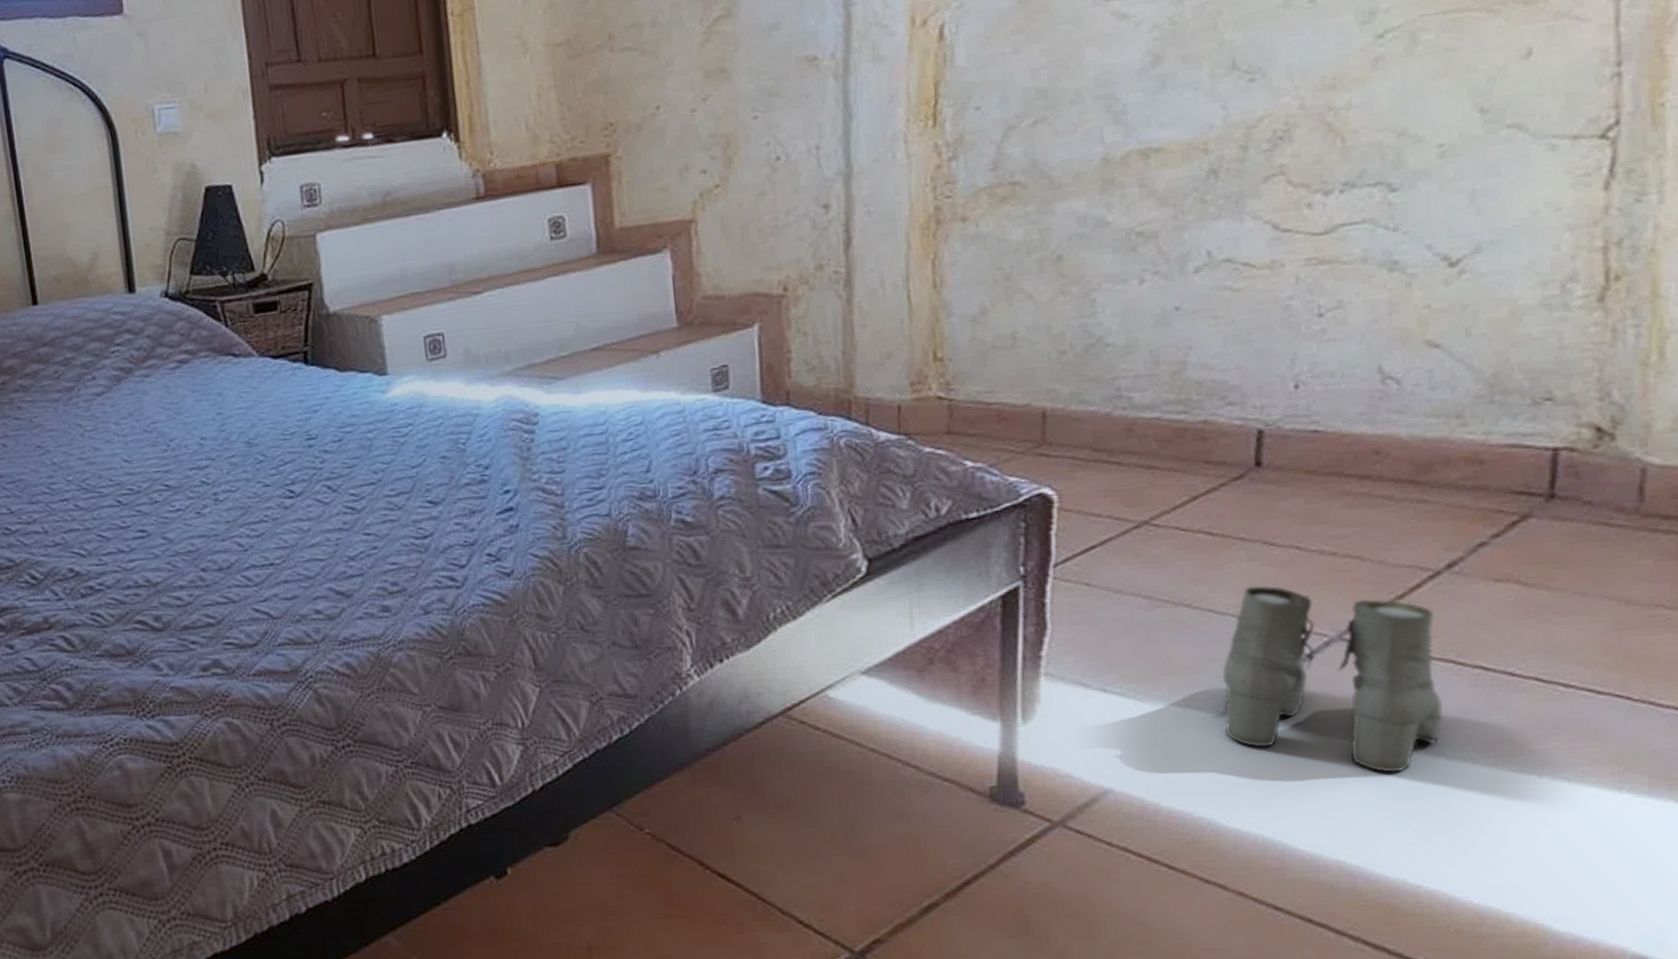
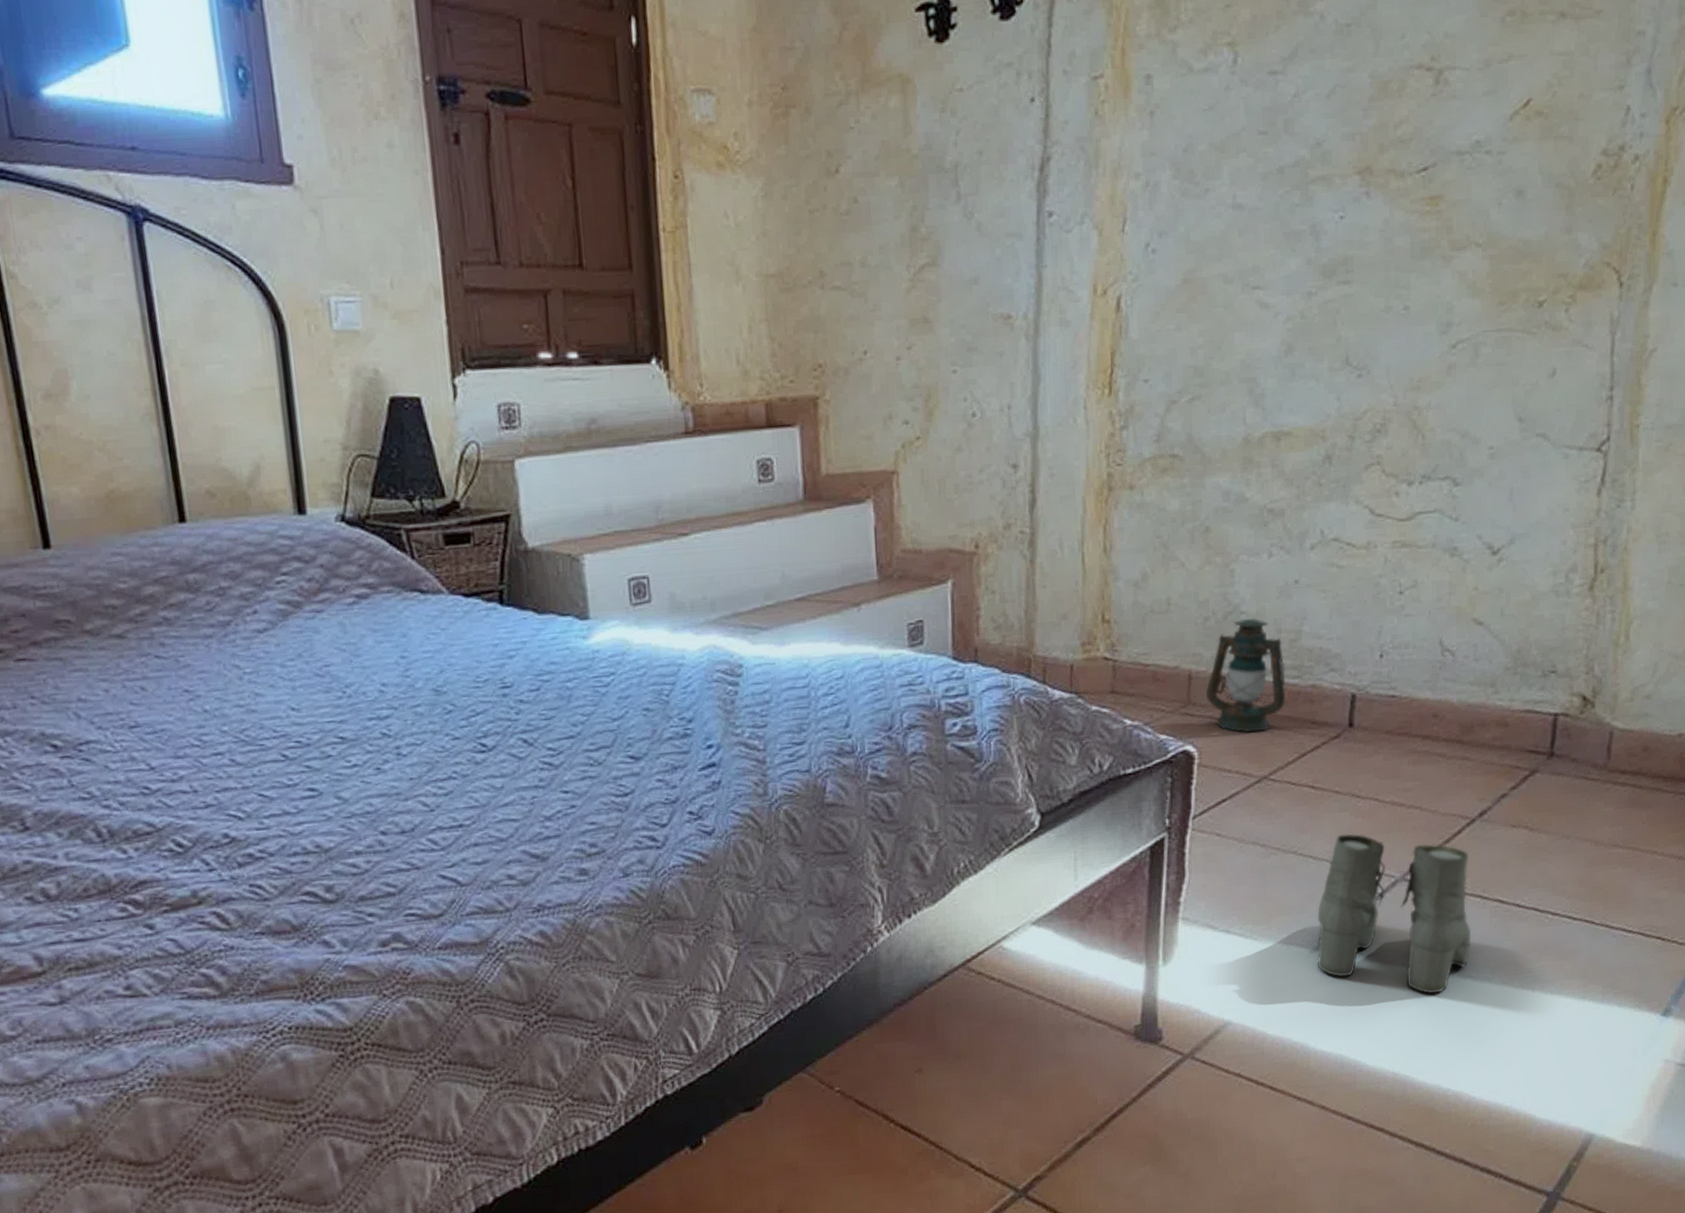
lantern: none [1064,349,1169,475] -> present [1205,617,1286,733]

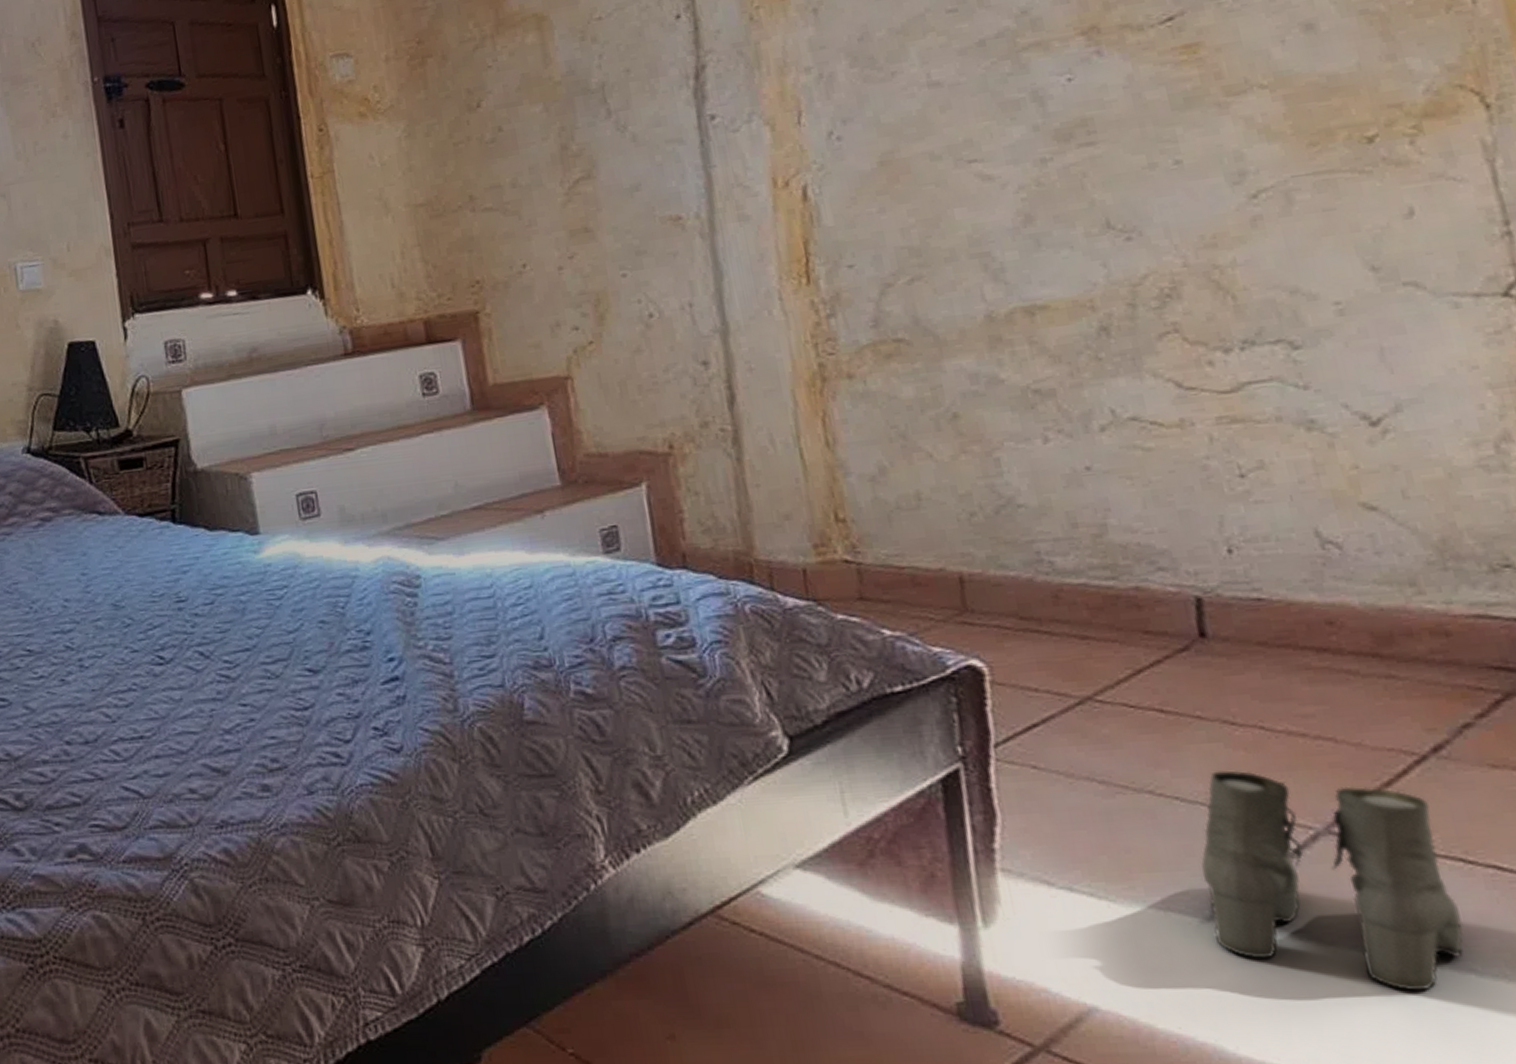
lantern: present [1205,617,1286,733] -> none [985,511,1100,645]

